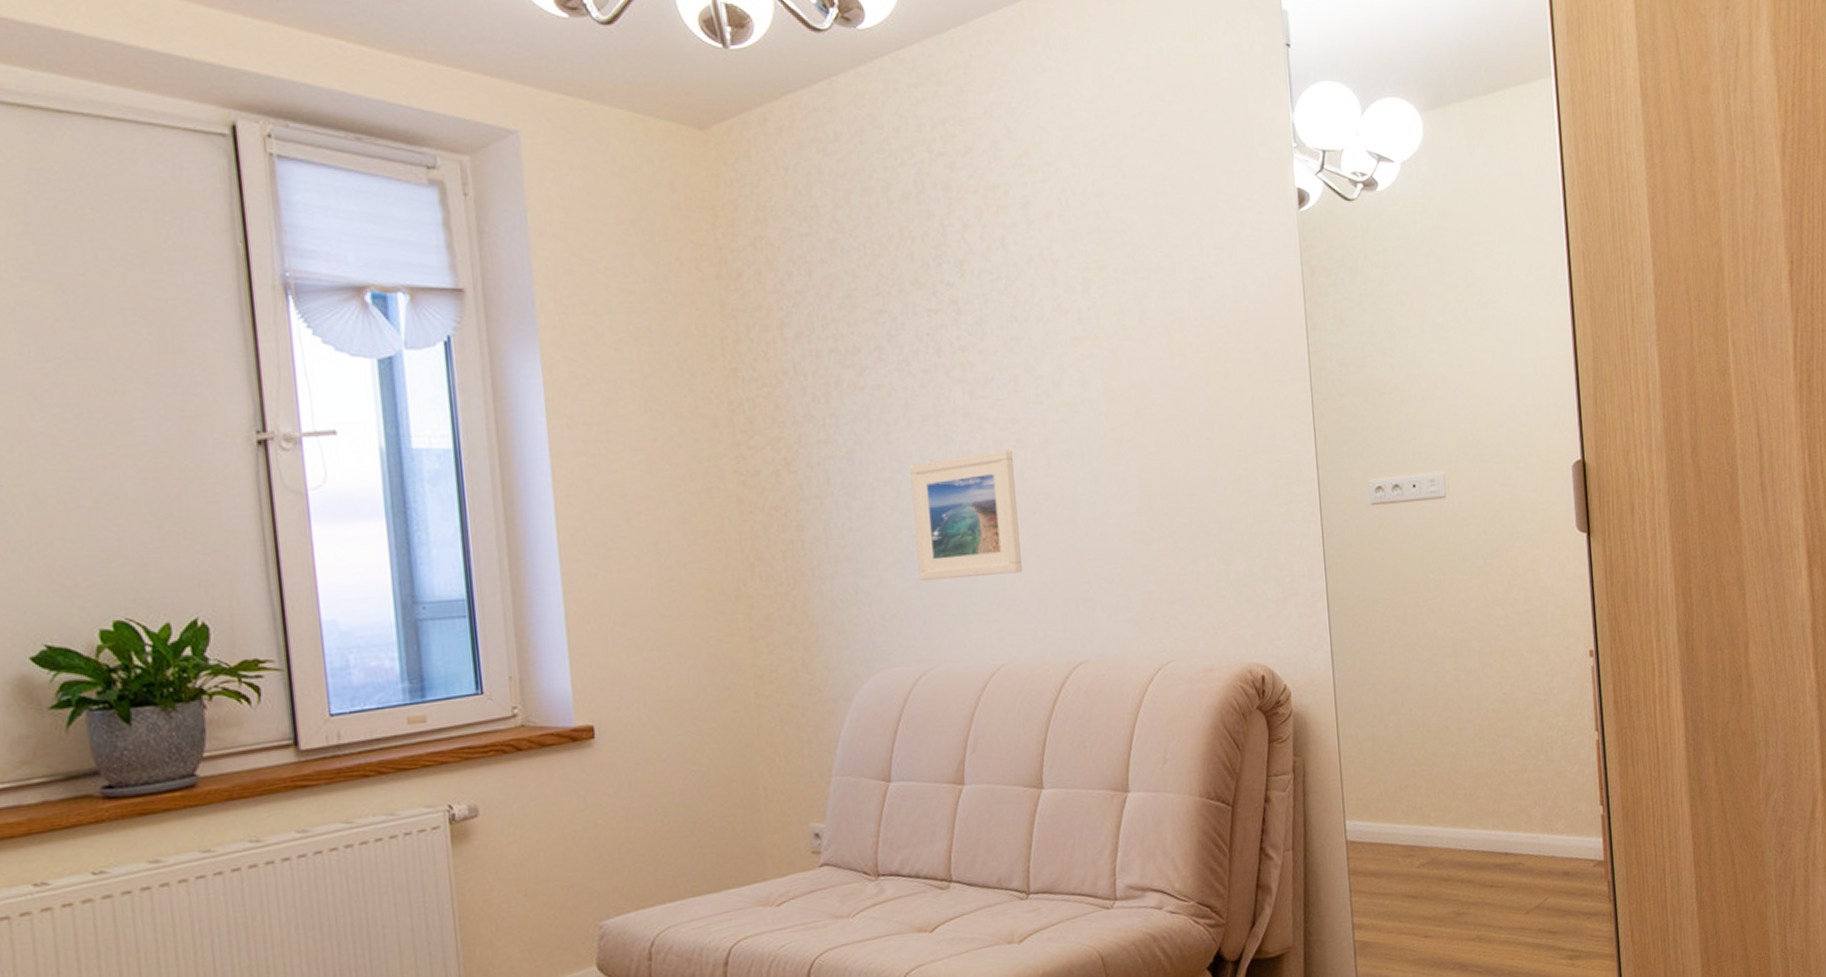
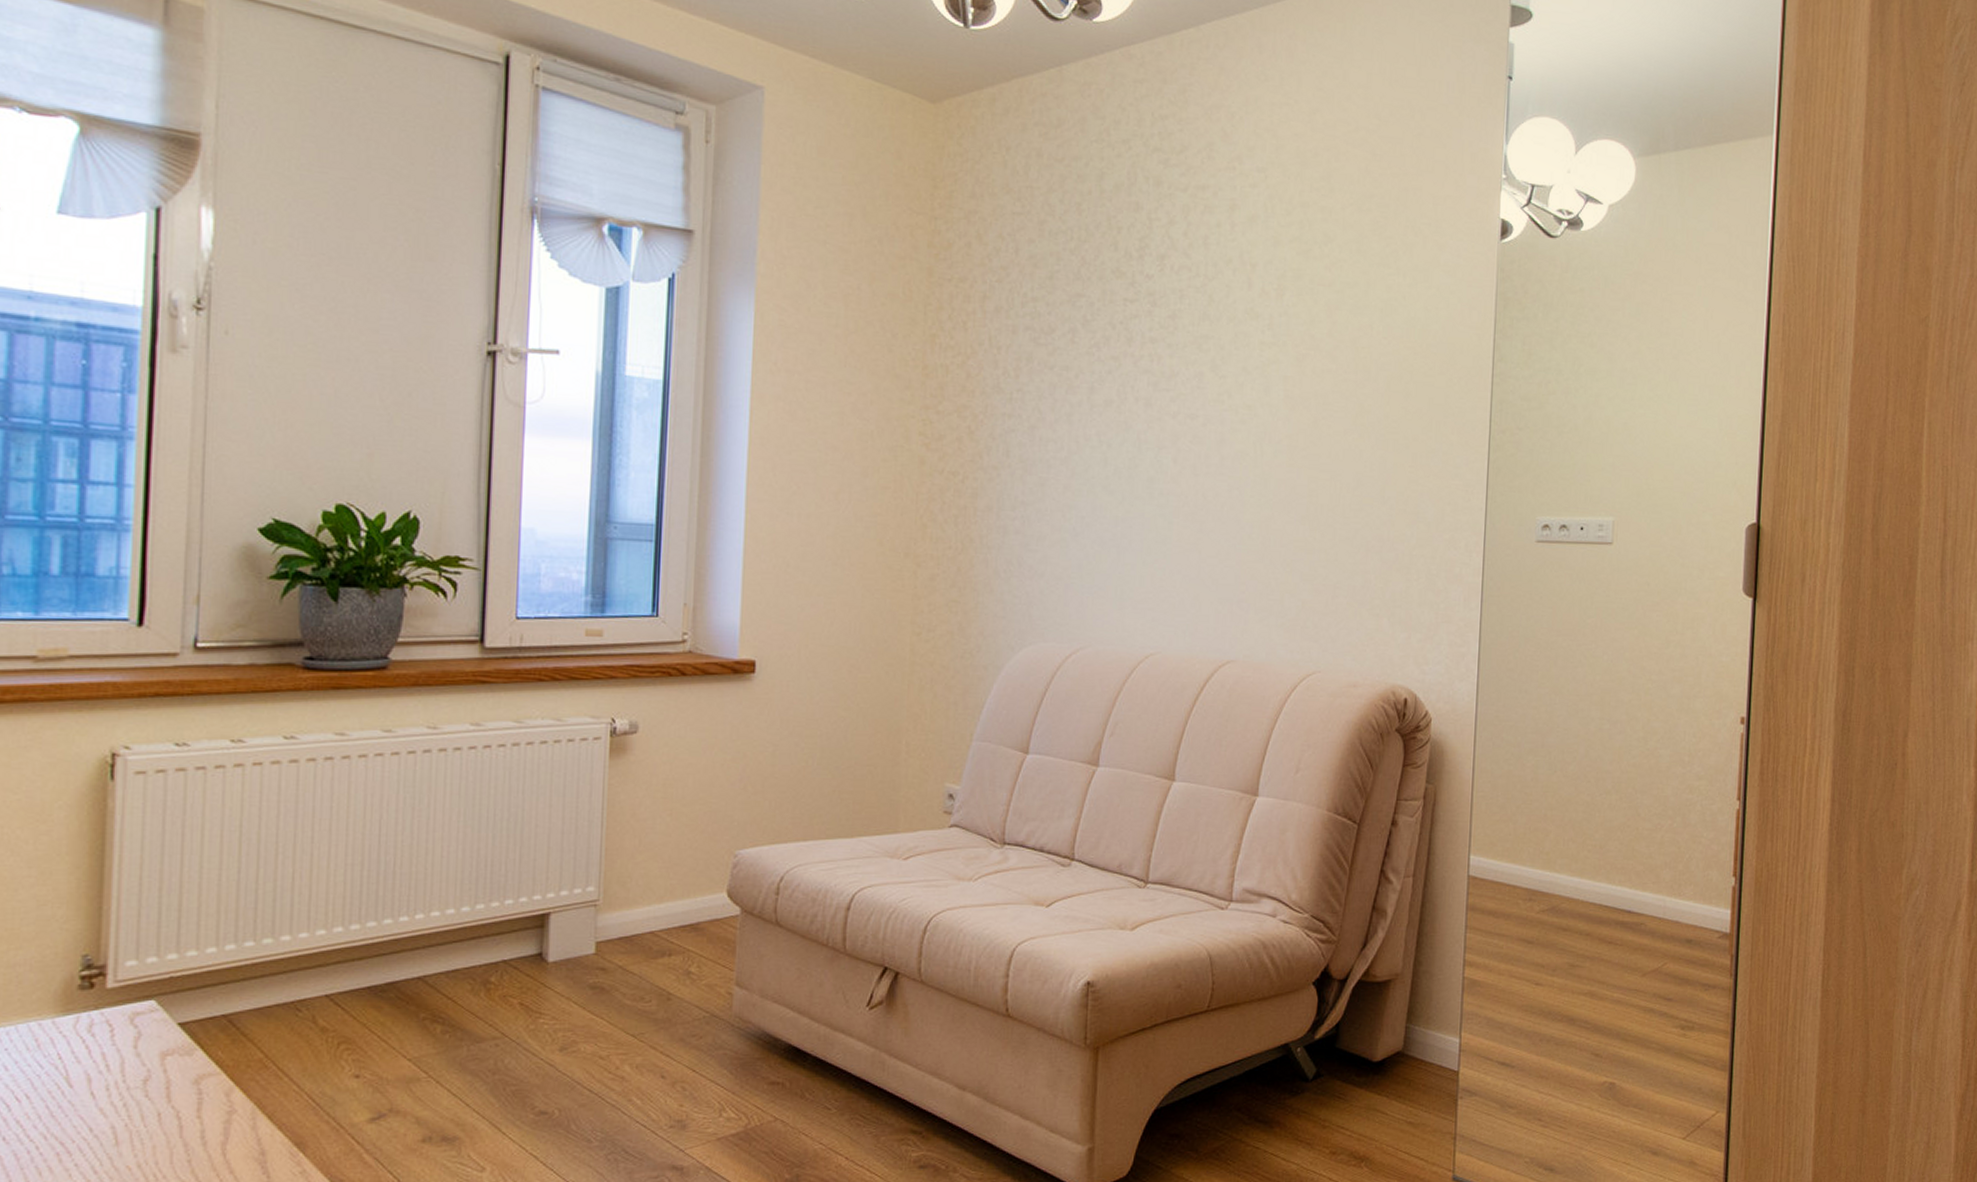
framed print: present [910,449,1022,582] -> none [1082,443,1187,566]

